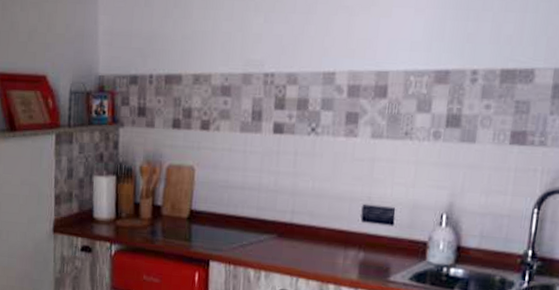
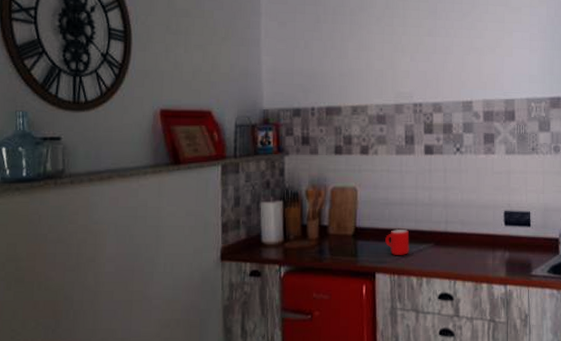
mug: none [222,216,250,245] -> present [385,230,410,255]

